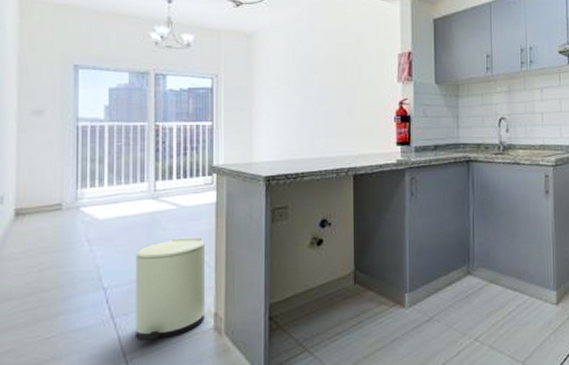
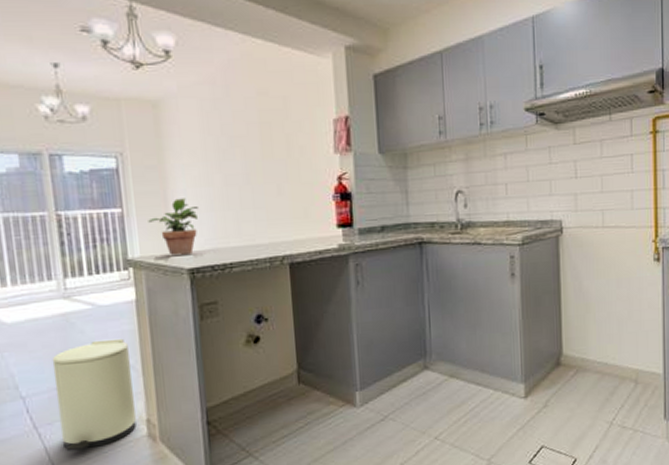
potted plant: none [234,115,278,165] -> present [148,198,198,256]

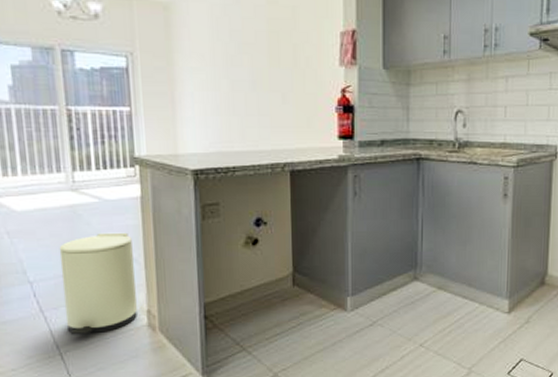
potted plant: present [148,198,198,256] -> none [155,101,204,157]

